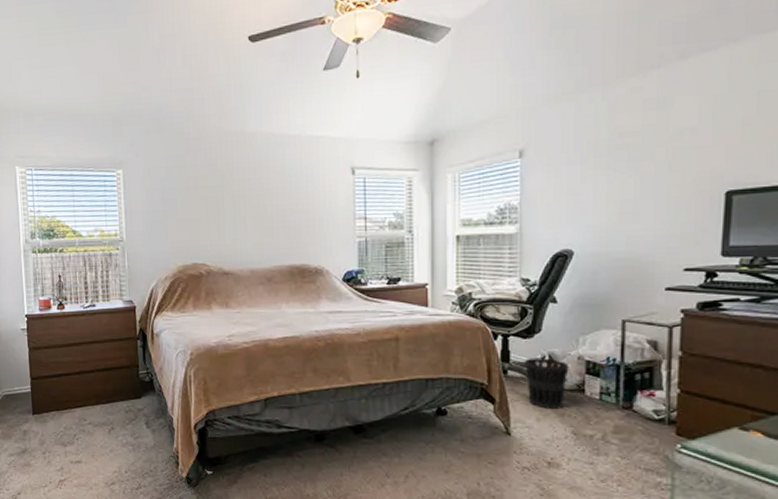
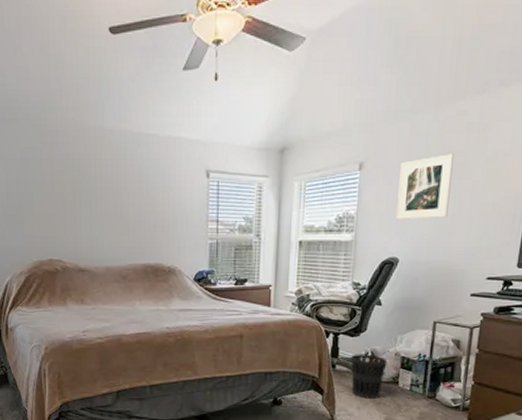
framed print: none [566,134,630,208] -> present [396,154,454,219]

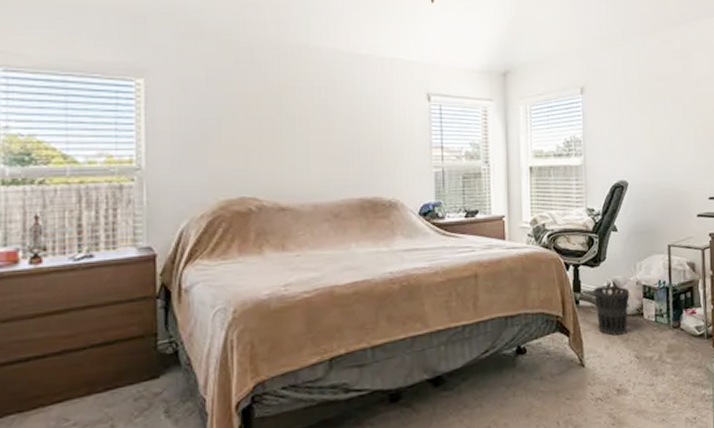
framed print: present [396,154,454,219] -> none [618,79,666,142]

